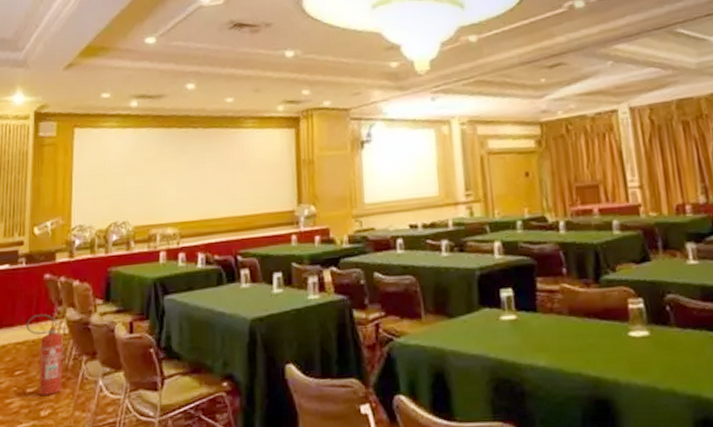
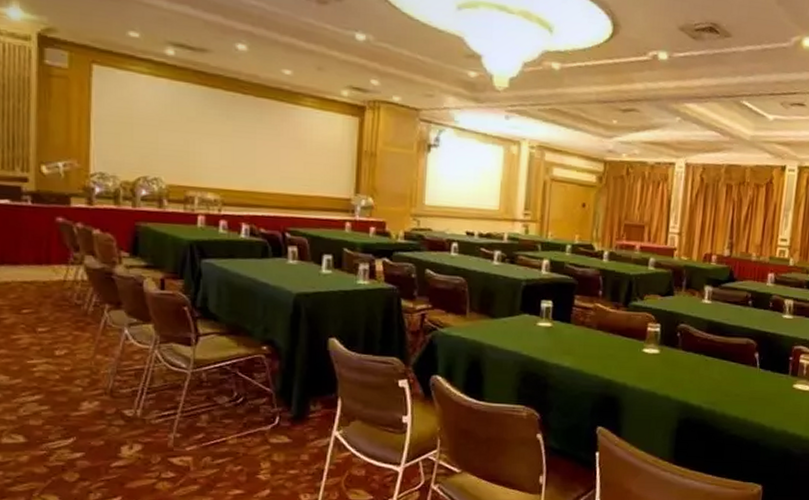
fire extinguisher: present [26,314,68,397] -> none [34,256,87,337]

